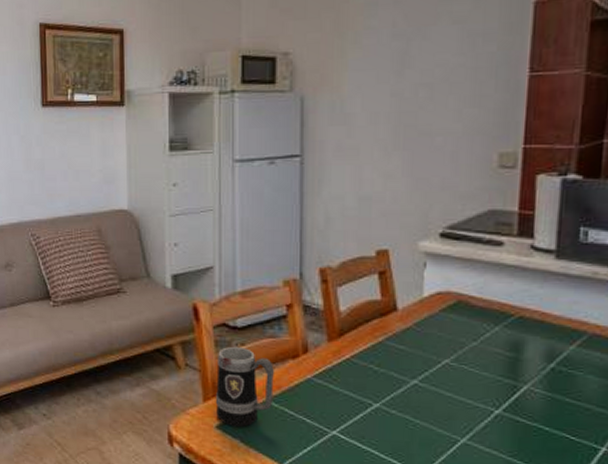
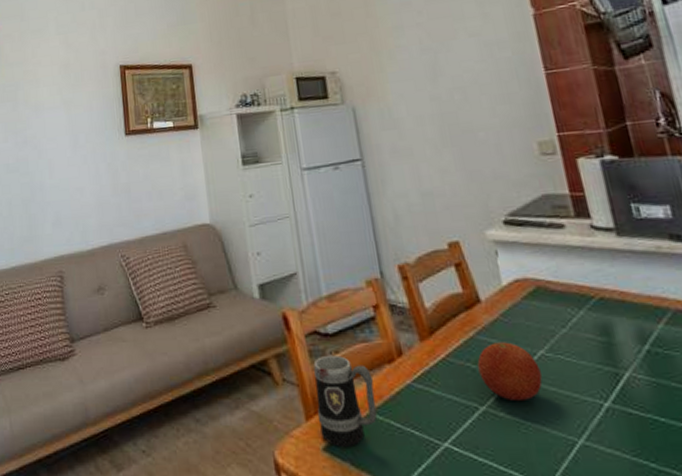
fruit: none [380,349,441,402] -> present [477,342,543,400]

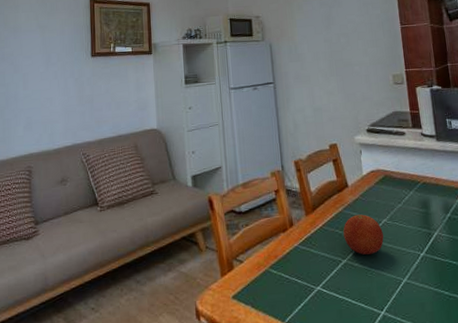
mug: present [313,354,378,447] -> none [229,227,273,295]

